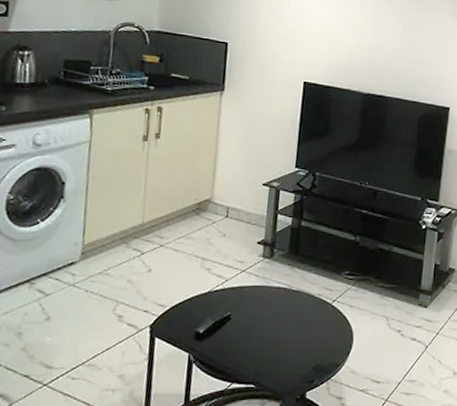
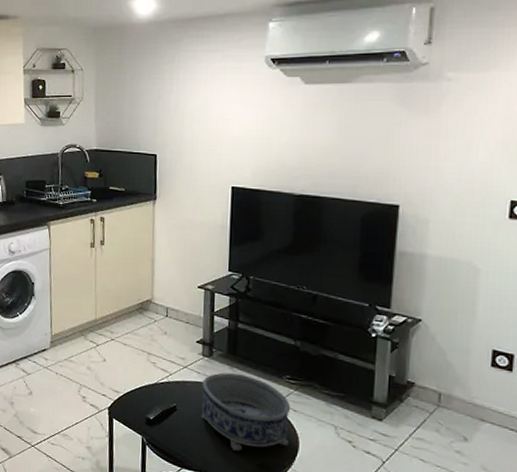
decorative bowl: none [256,274,348,355] -> present [201,372,291,451]

